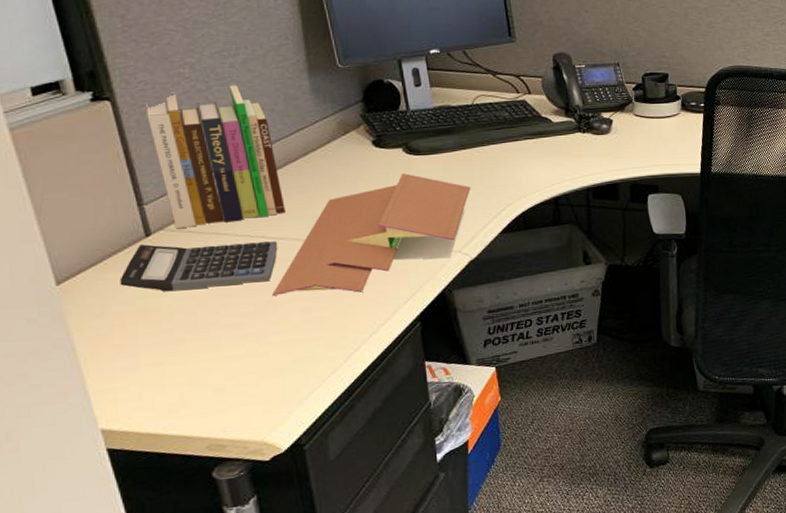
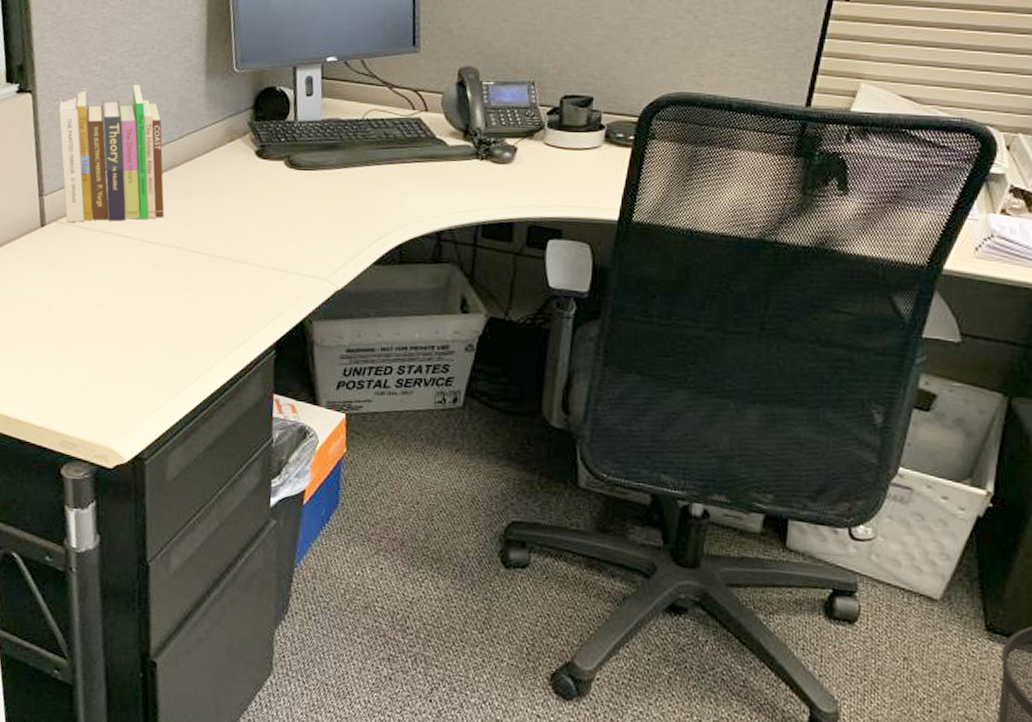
calculator: present [120,241,278,292] -> none [13,234,152,285]
papers: present [272,173,471,296] -> none [140,188,348,310]

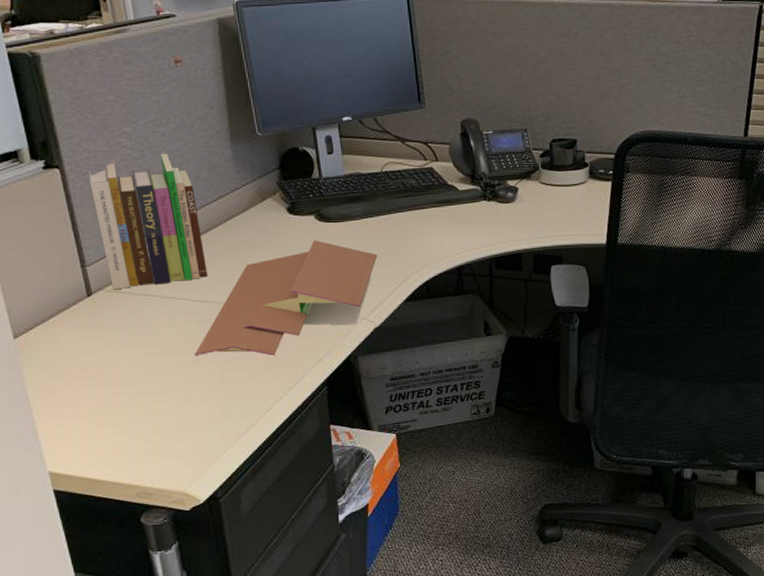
papers: none [140,188,348,310] -> present [195,240,378,356]

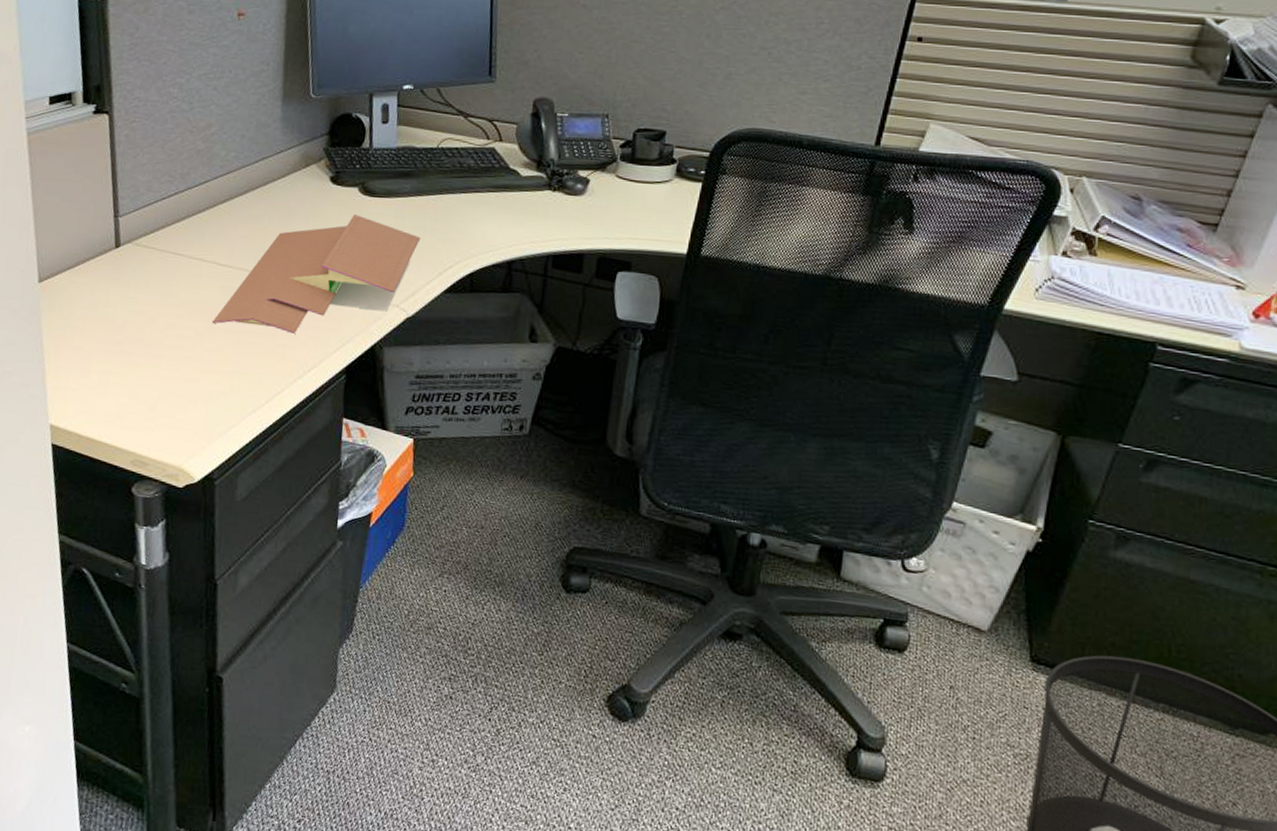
books: present [89,153,208,290] -> none [135,108,239,244]

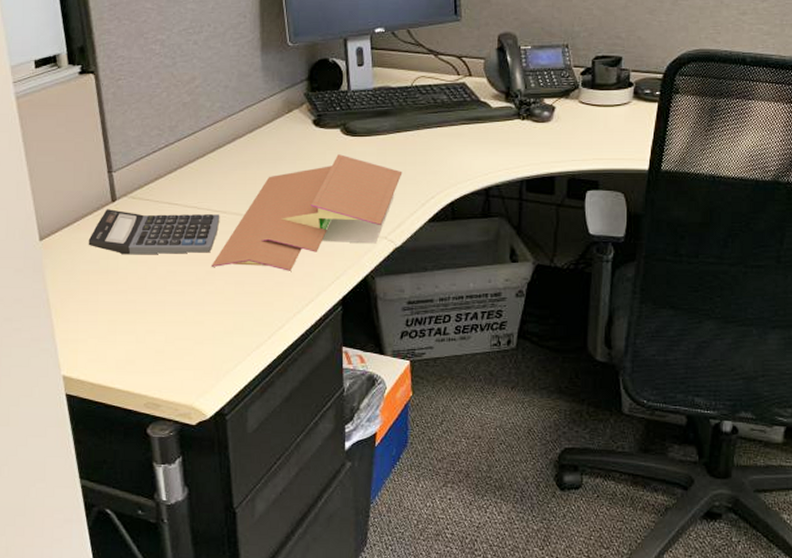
calculator: none [87,255,226,308] -> present [88,209,220,255]

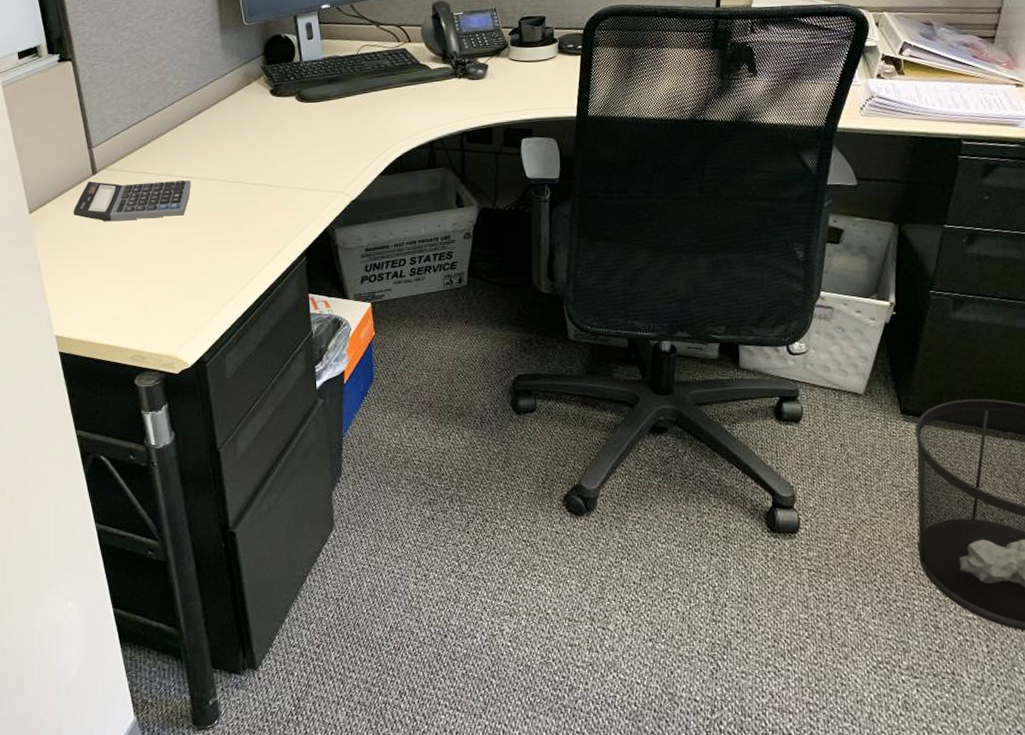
papers: present [212,154,403,271] -> none [186,119,354,228]

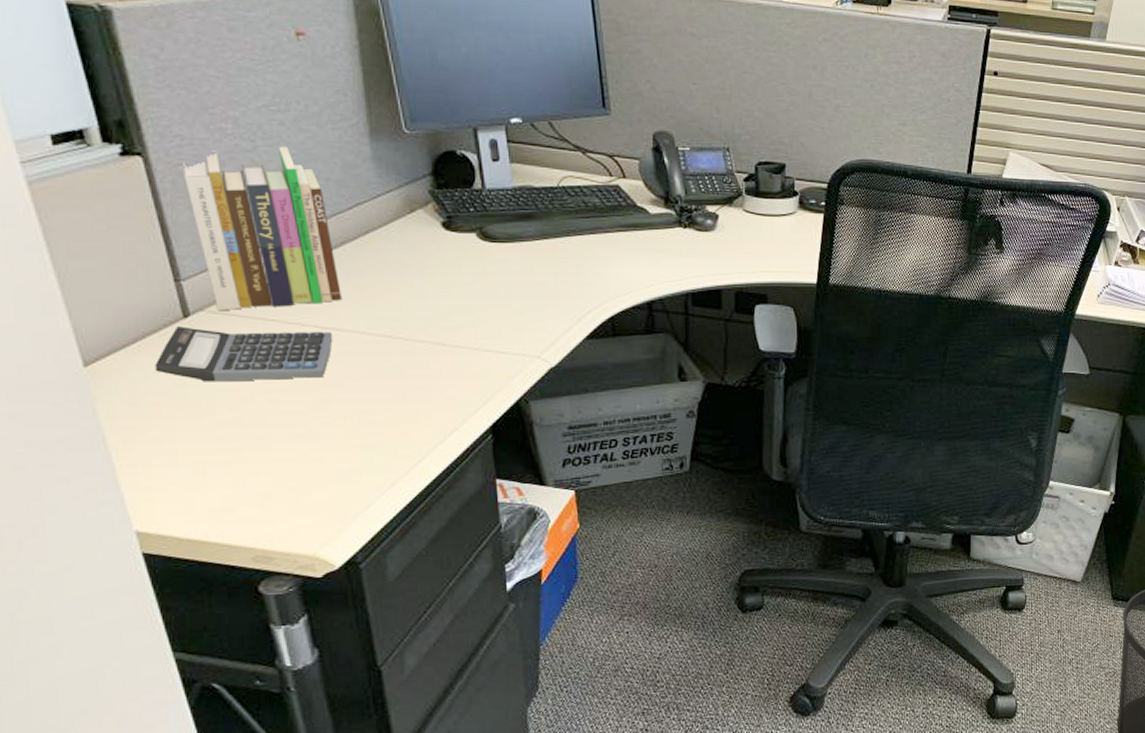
books: none [97,44,198,169] -> present [183,146,342,311]

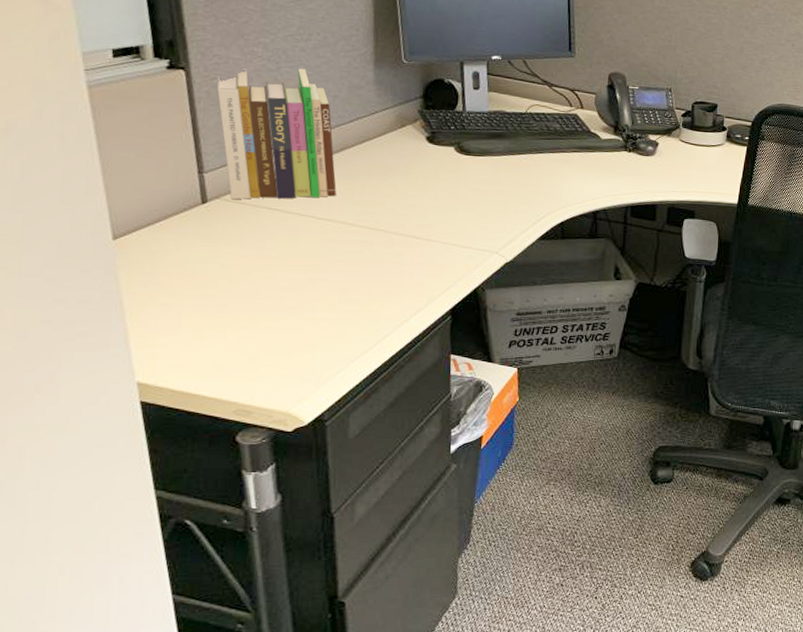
calculator: present [155,326,333,382] -> none [172,210,325,260]

